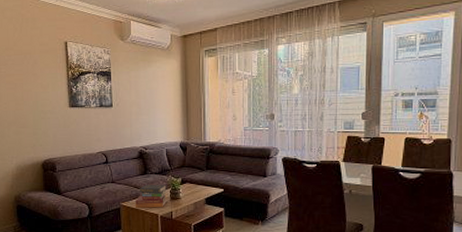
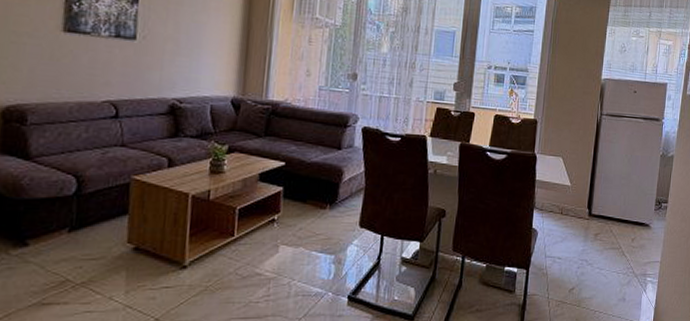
books: present [135,185,168,208] -> none [154,152,206,185]

